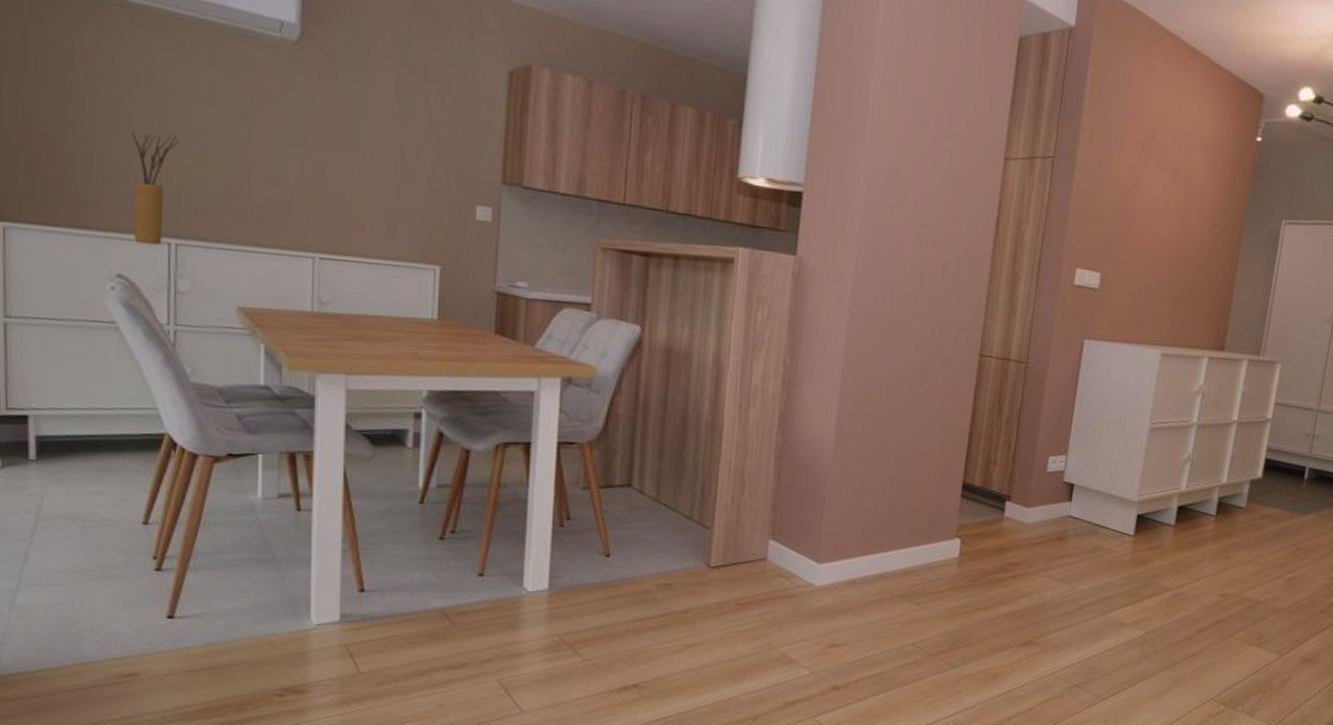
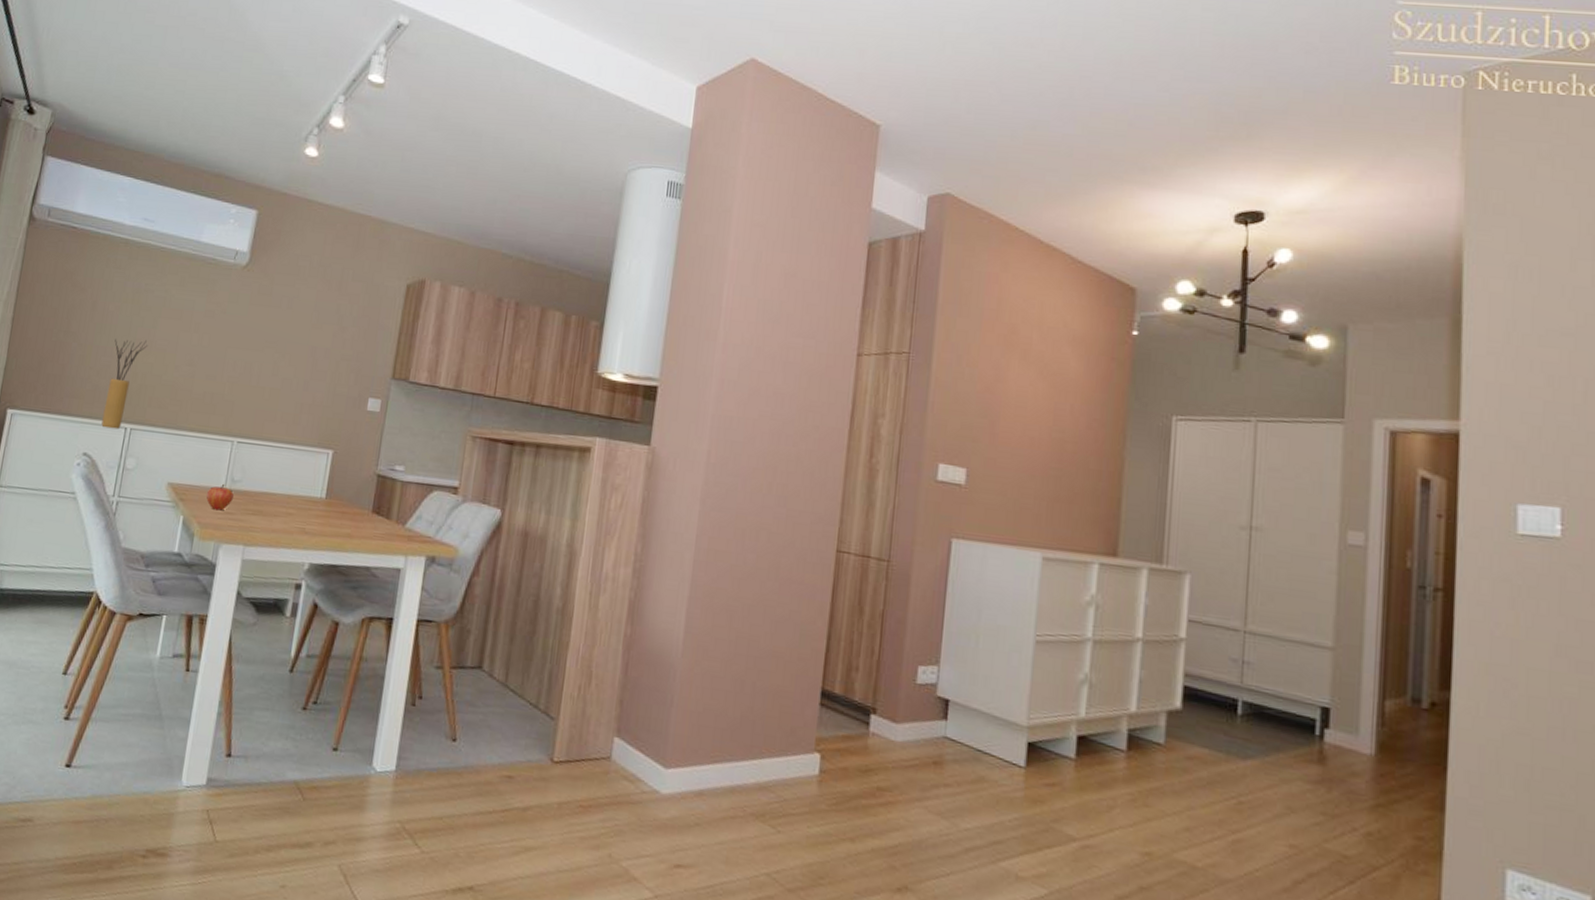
fruit: none [289,306,324,337] -> present [206,483,234,511]

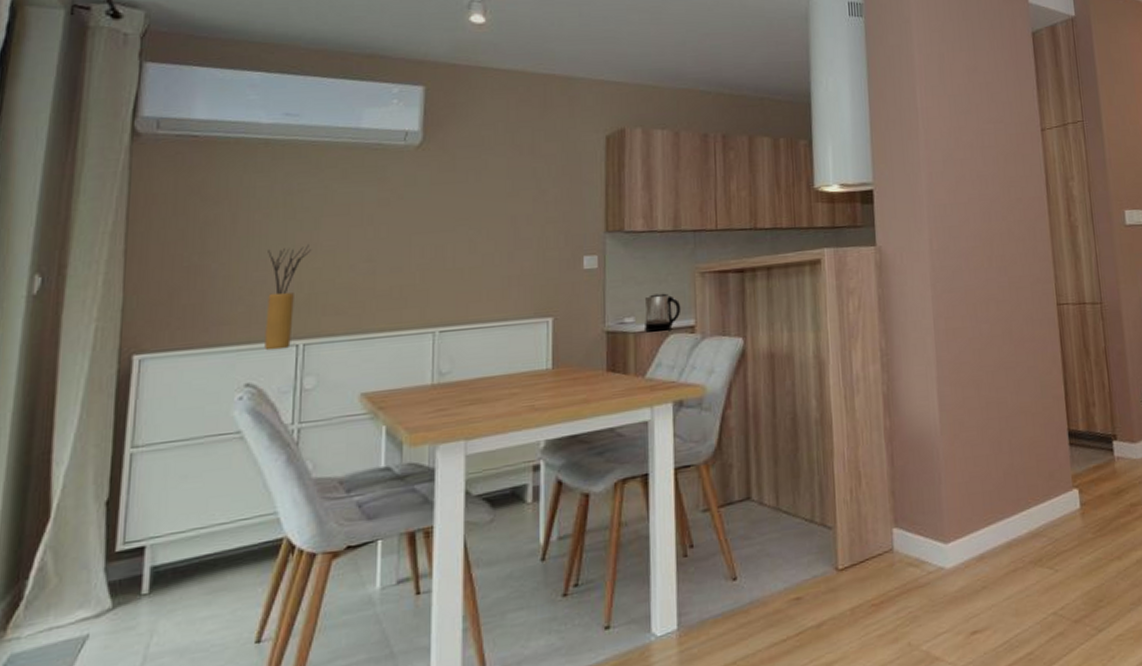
fruit: present [206,483,234,511] -> none [410,379,444,411]
kettle: none [412,448,449,487] -> present [644,293,682,332]

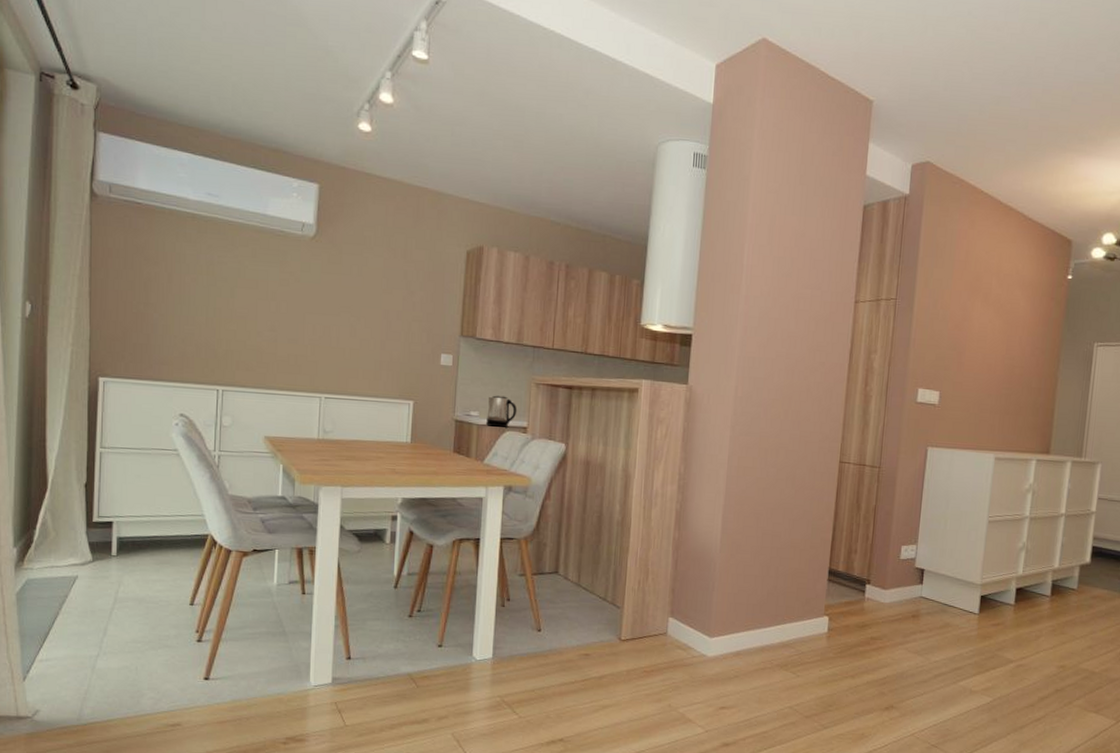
vase: present [265,243,312,351] -> none [194,308,229,392]

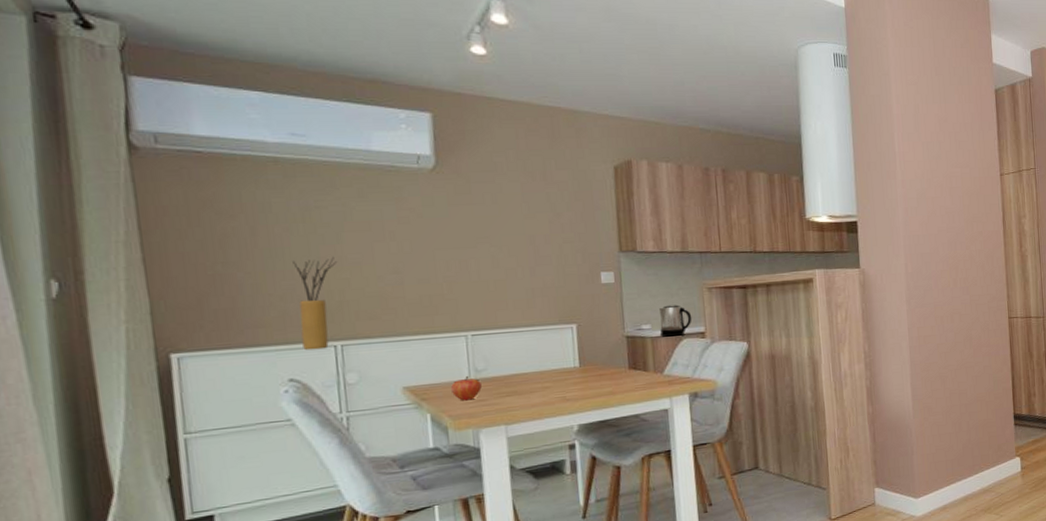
vase: none [194,308,229,392] -> present [293,256,338,351]
fruit: none [301,434,327,458] -> present [450,375,482,401]

